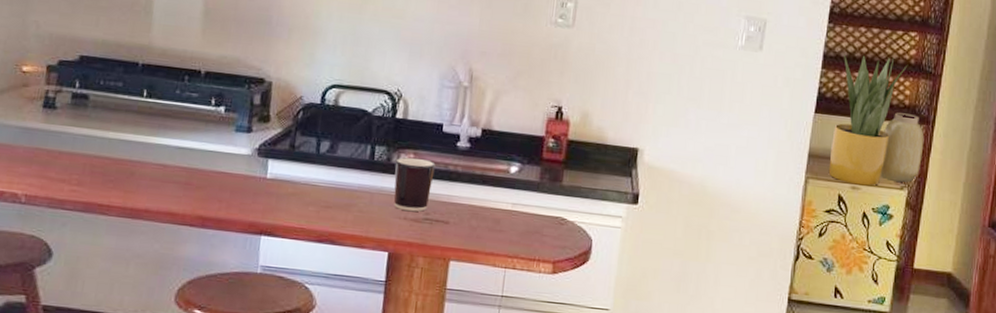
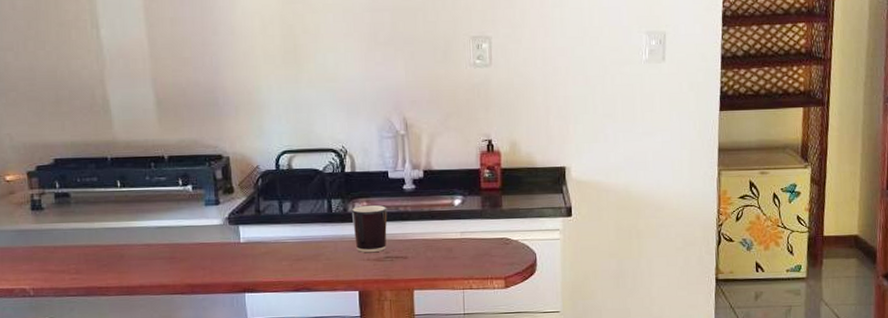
planter: present [828,54,908,187] -> none [737,49,800,170]
vase: present [880,112,924,183] -> none [784,99,822,162]

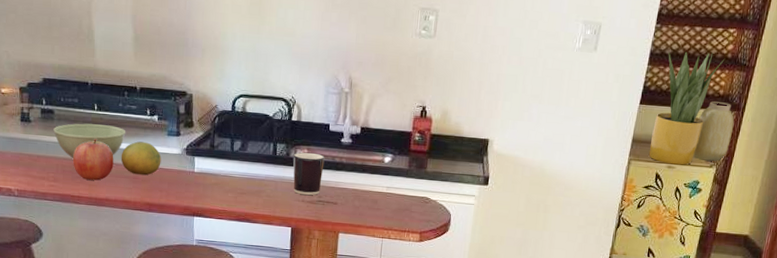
bowl: none [71,202,157,245] -> present [53,123,126,158]
fruit: none [97,219,145,267] -> present [73,139,114,181]
fruit: none [153,216,201,254] -> present [121,141,161,176]
planter: none [737,49,800,170] -> present [648,51,726,166]
vase: none [784,99,822,162] -> present [693,101,734,161]

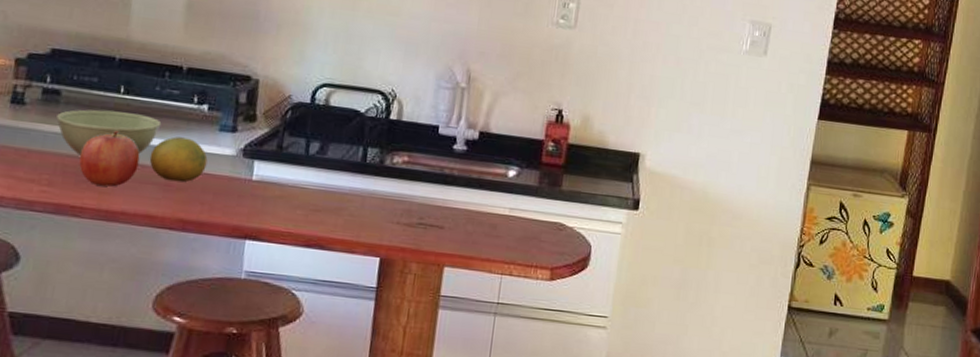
mug: present [292,152,325,196] -> none [386,159,431,217]
planter: present [648,51,726,166] -> none [830,60,912,194]
vase: present [693,101,734,161] -> none [881,120,926,191]

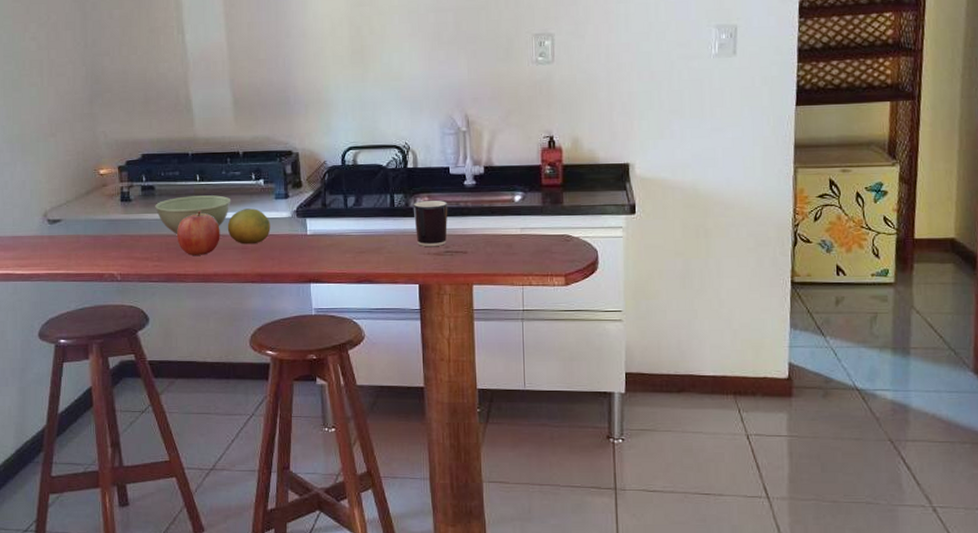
mug: none [386,159,431,217] -> present [413,200,448,247]

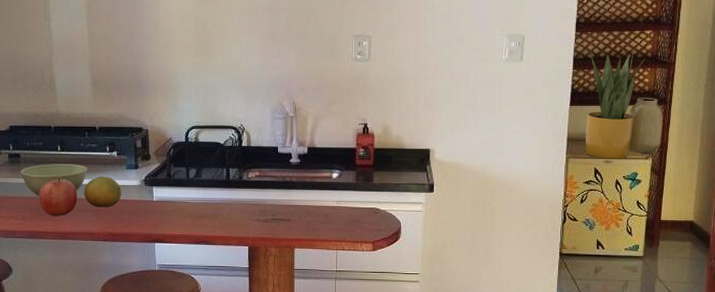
mug: present [413,200,448,247] -> none [245,174,276,215]
planter: none [816,40,886,168] -> present [585,53,646,159]
vase: none [868,92,912,159] -> present [628,98,663,153]

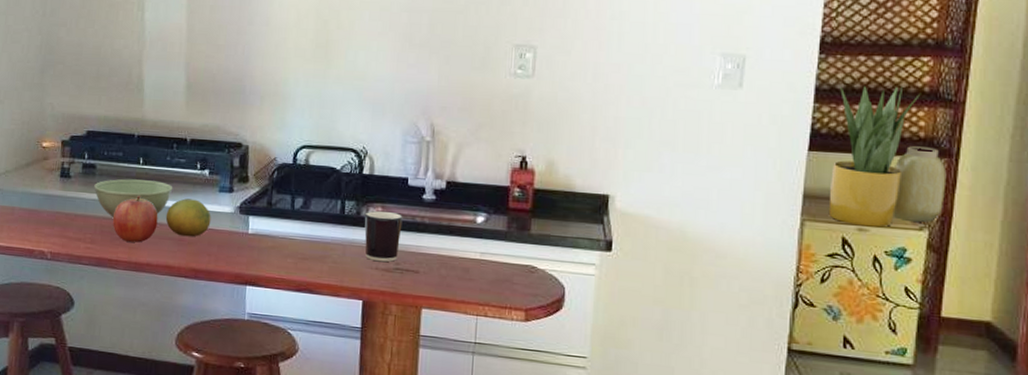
mug: none [245,174,276,215] -> present [364,210,403,263]

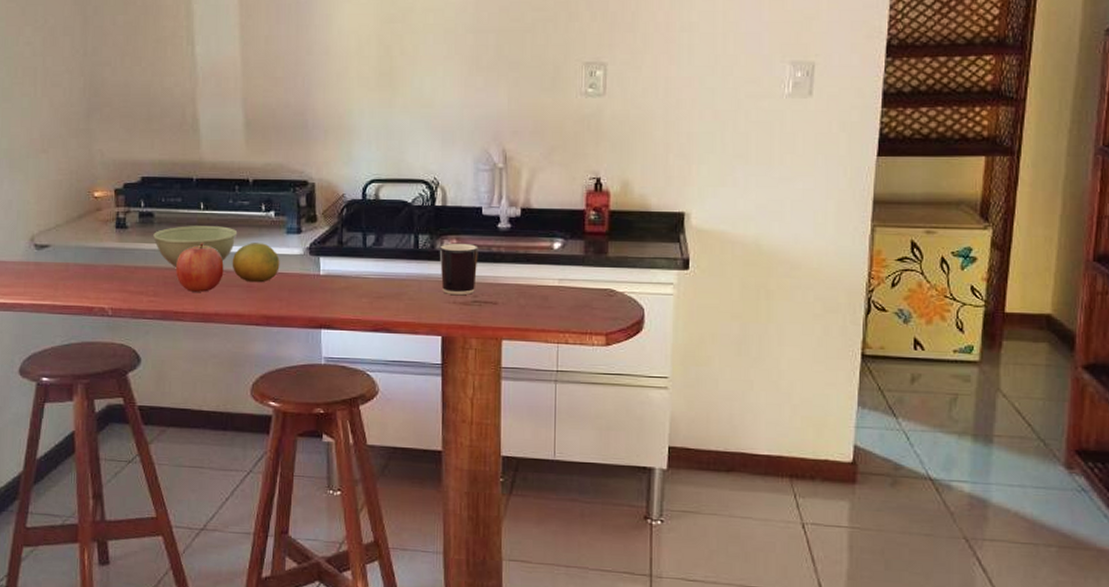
planter: present [828,86,921,228] -> none [898,86,984,229]
vase: present [892,146,947,223] -> none [958,146,1009,221]

